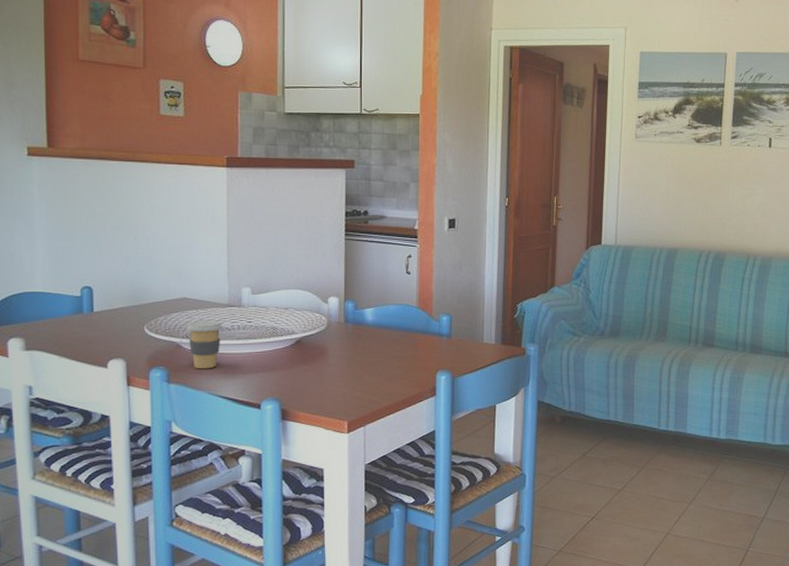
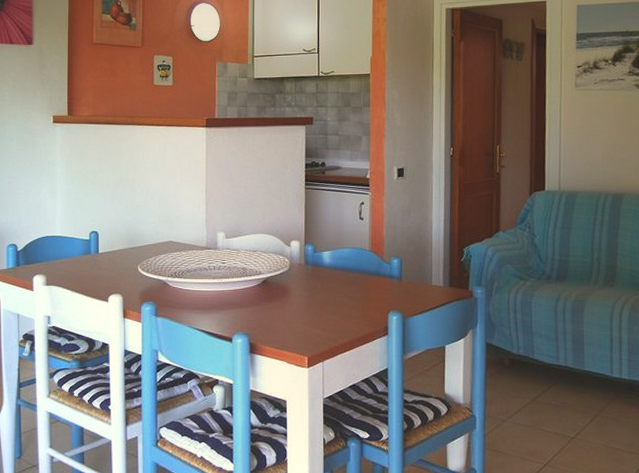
coffee cup: present [186,320,222,369] -> none [172,261,201,305]

